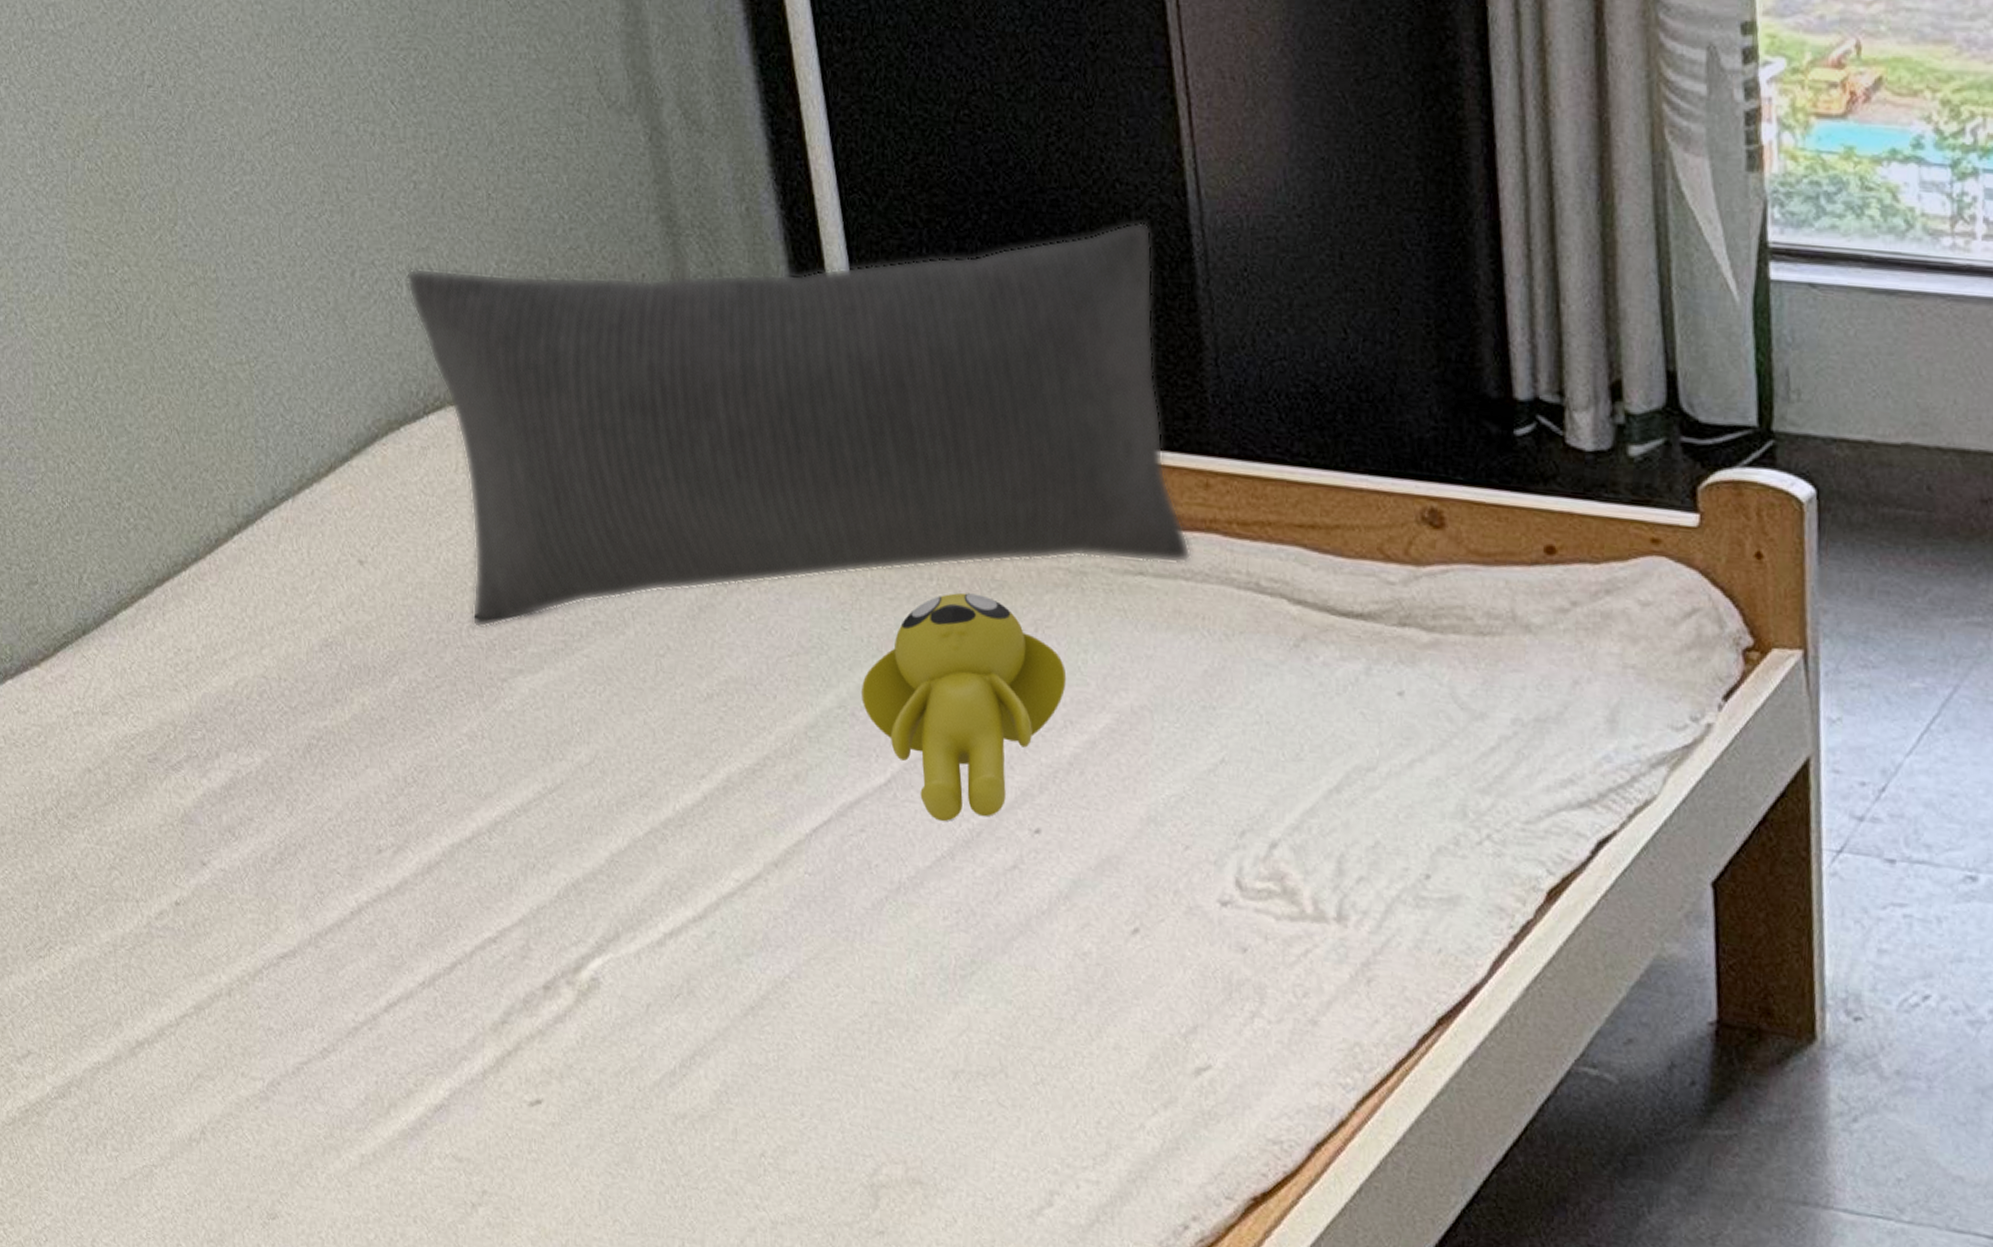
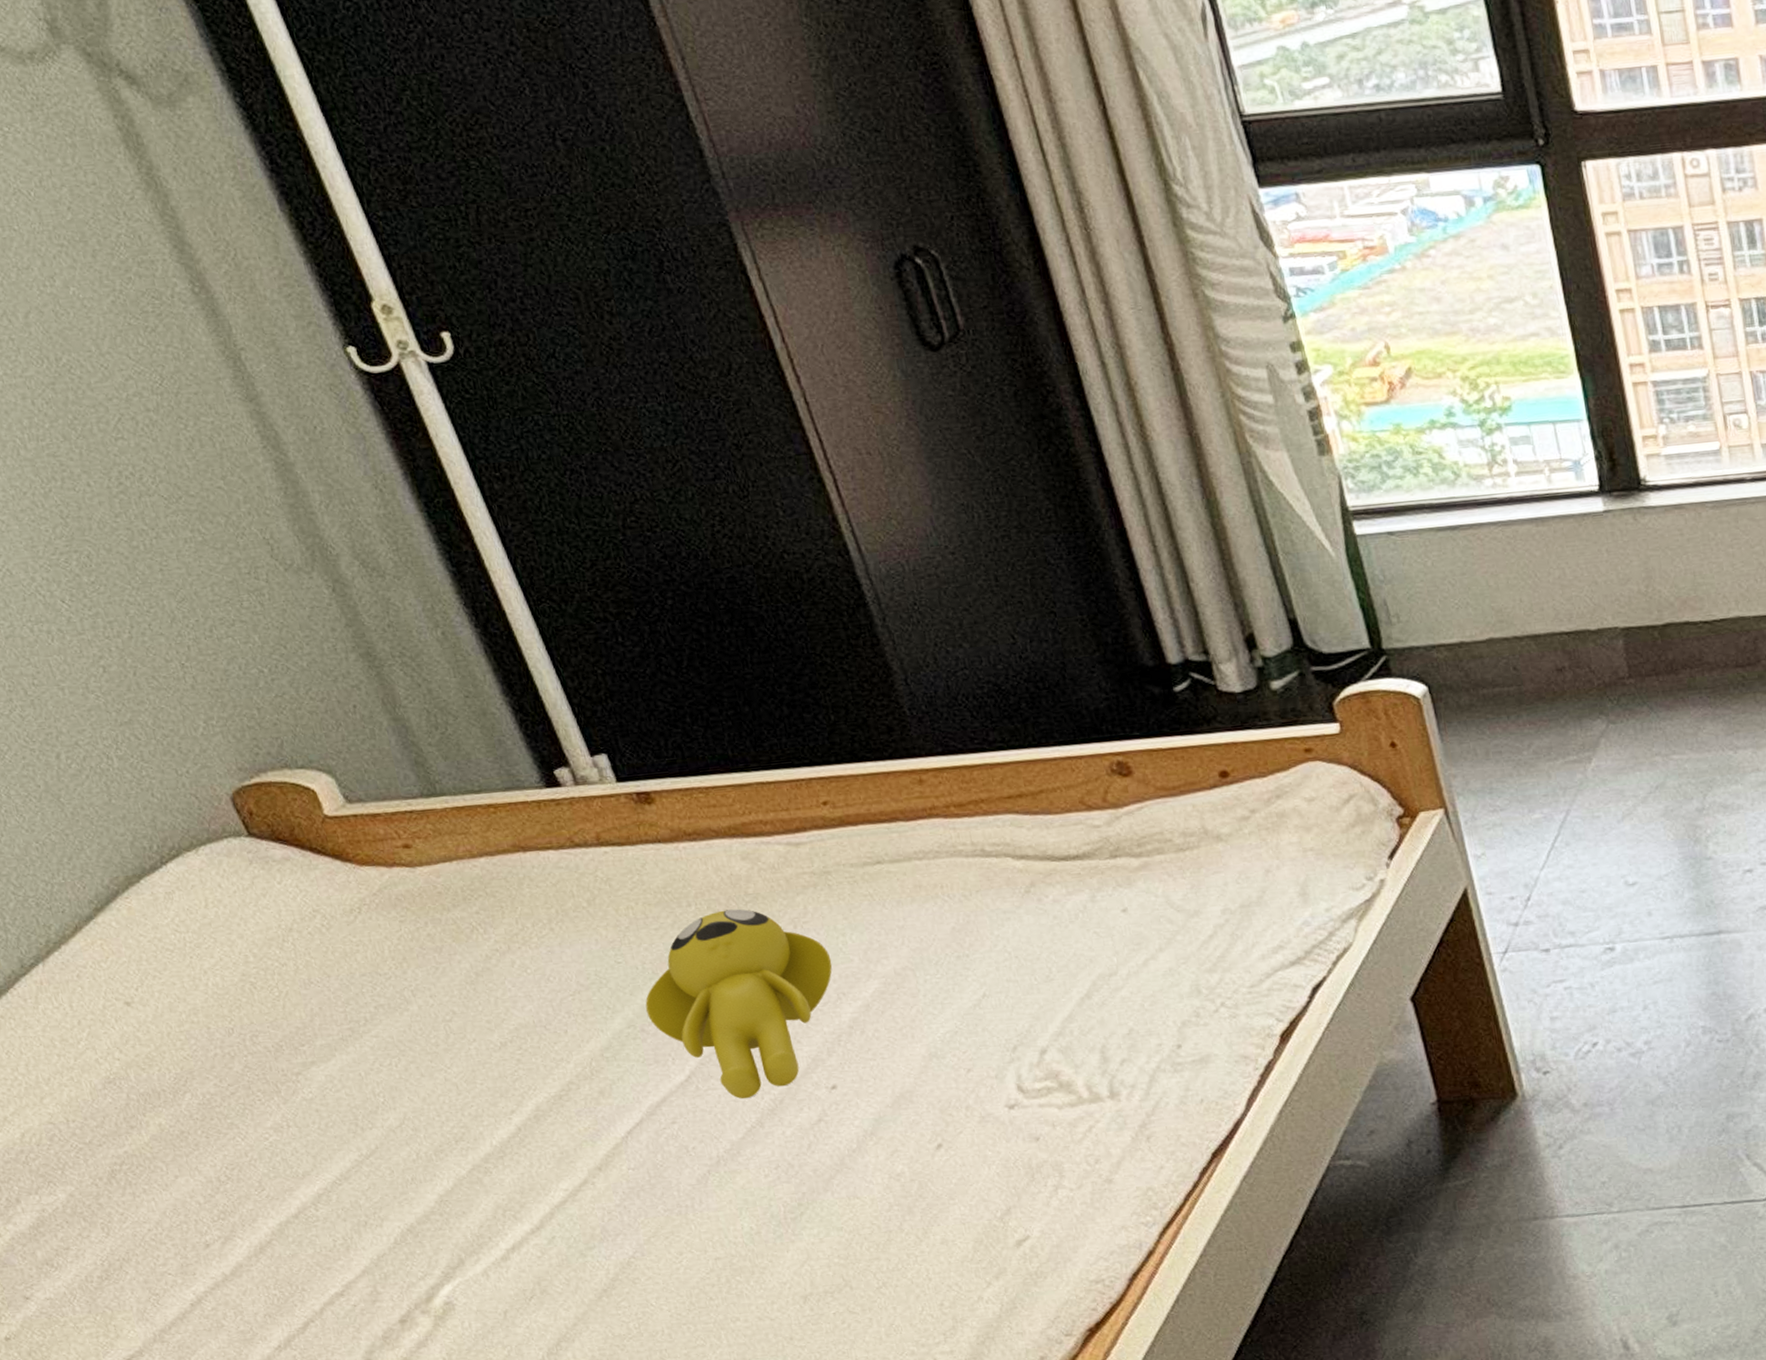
pillow: present [405,221,1192,629] -> none [113,581,920,1036]

